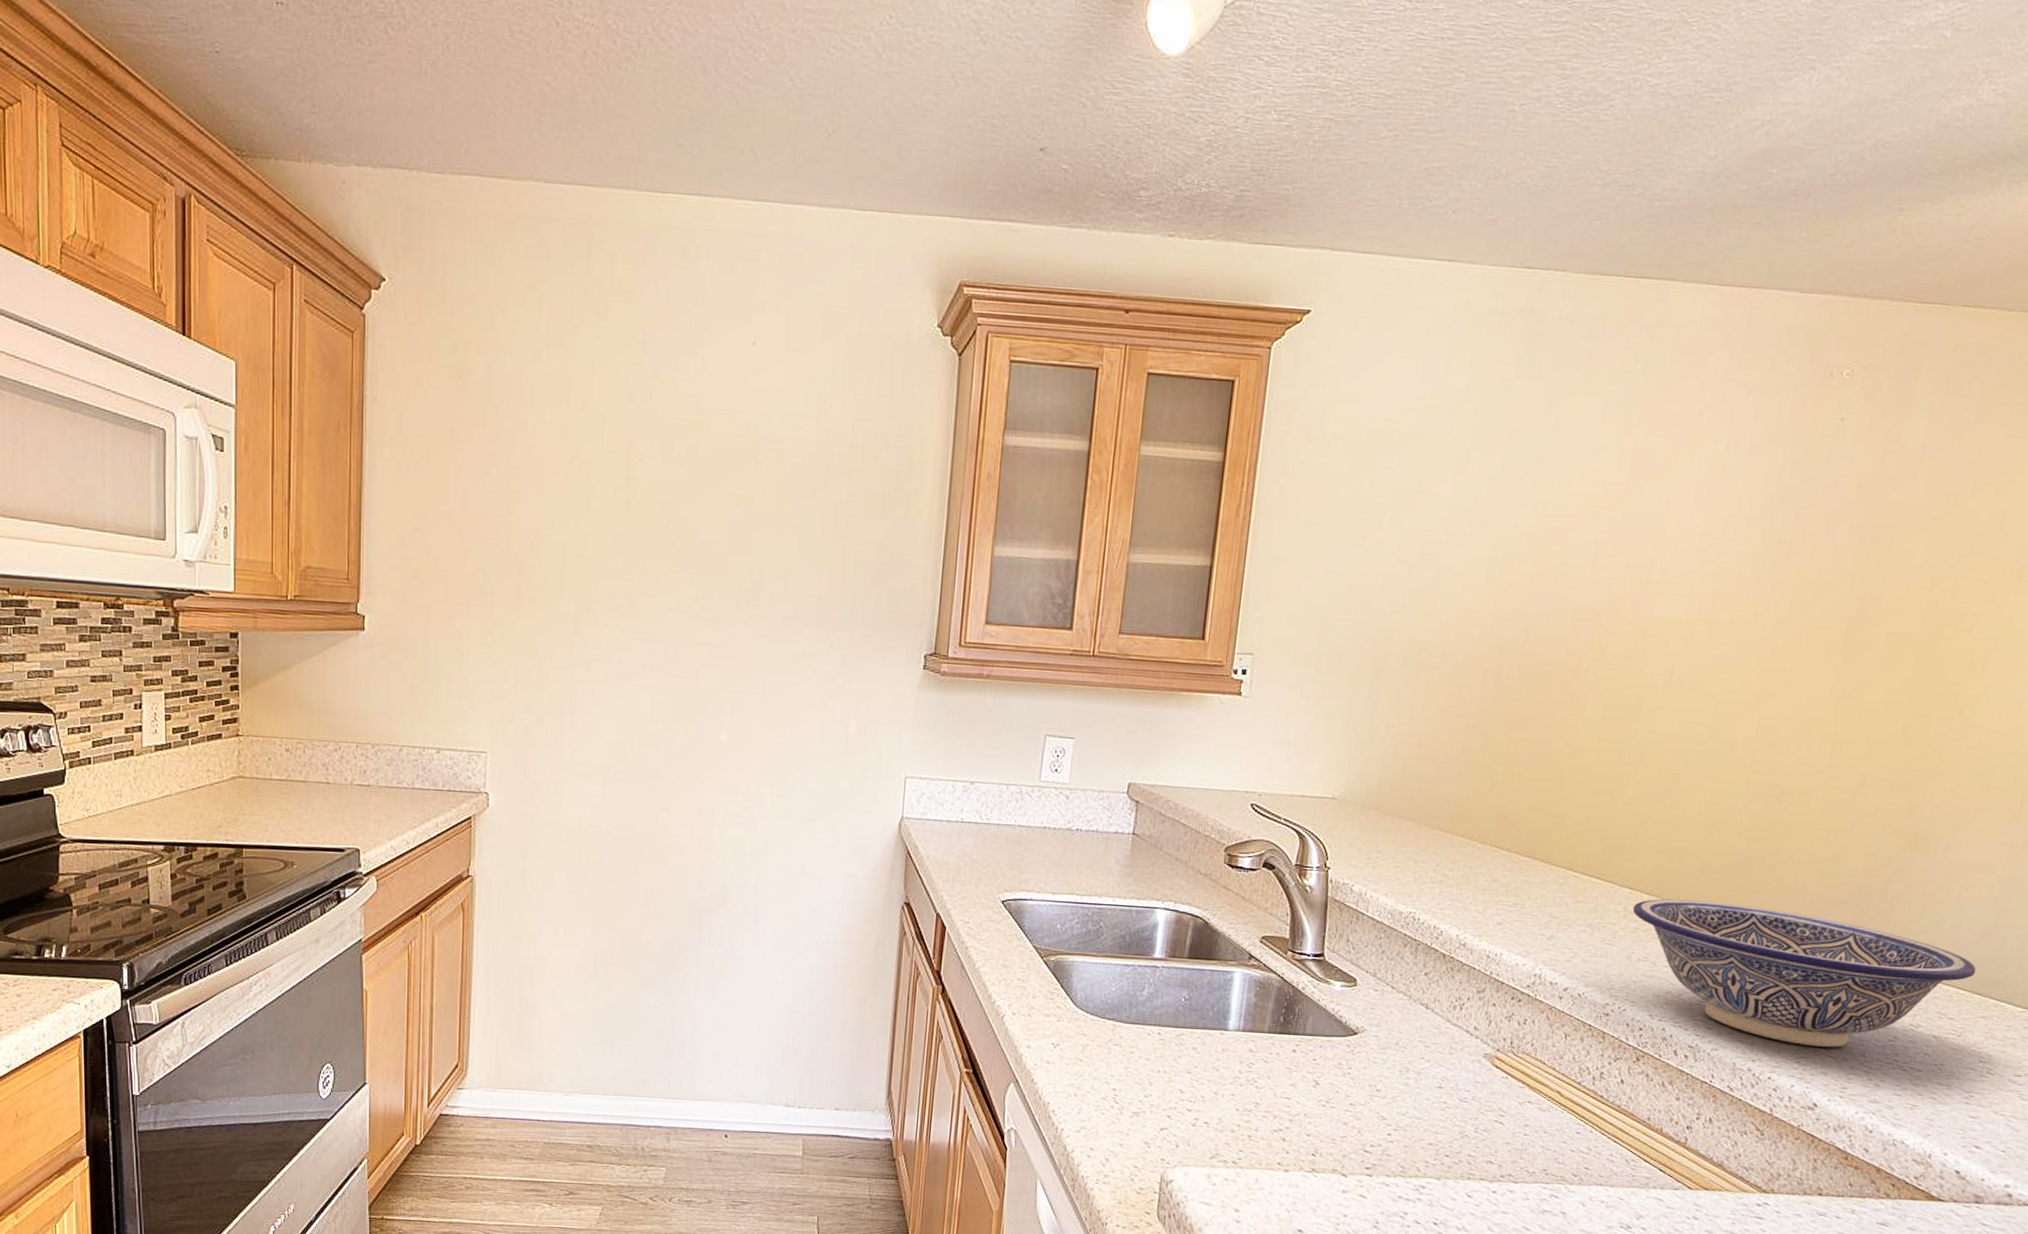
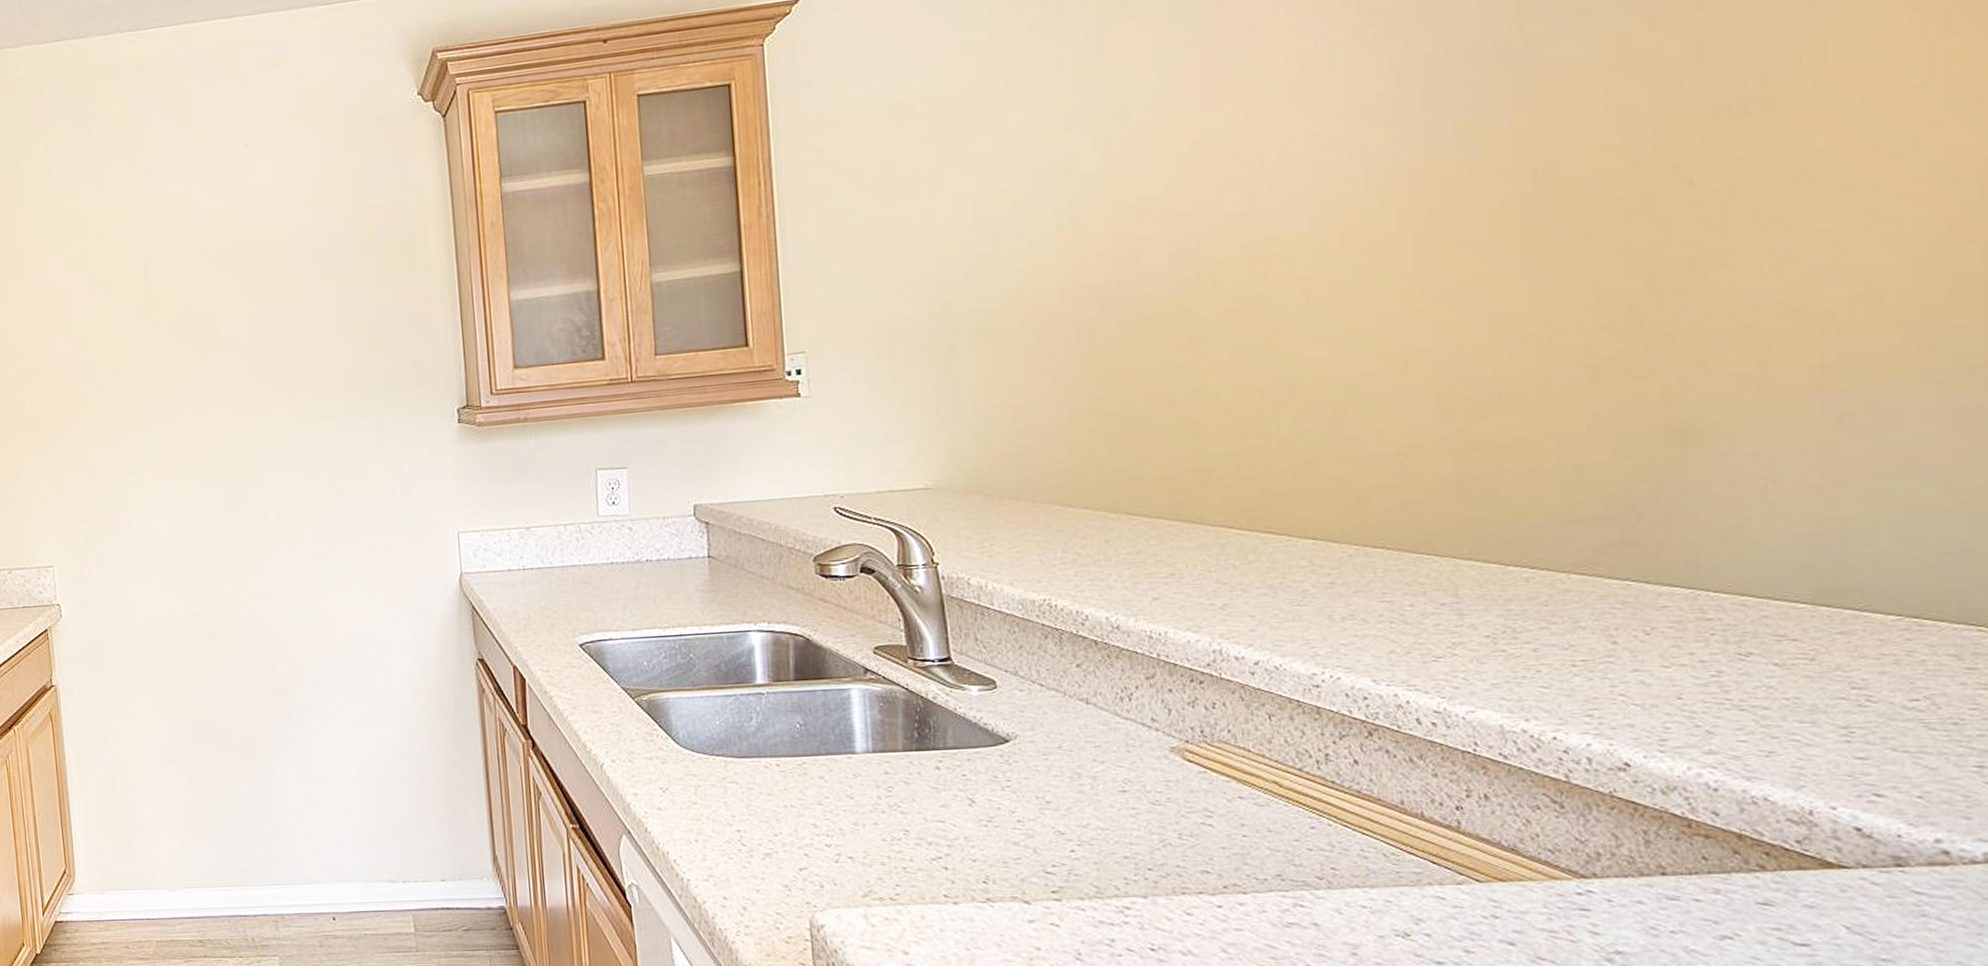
decorative bowl: present [1632,899,1976,1048] -> none [1321,539,1814,695]

